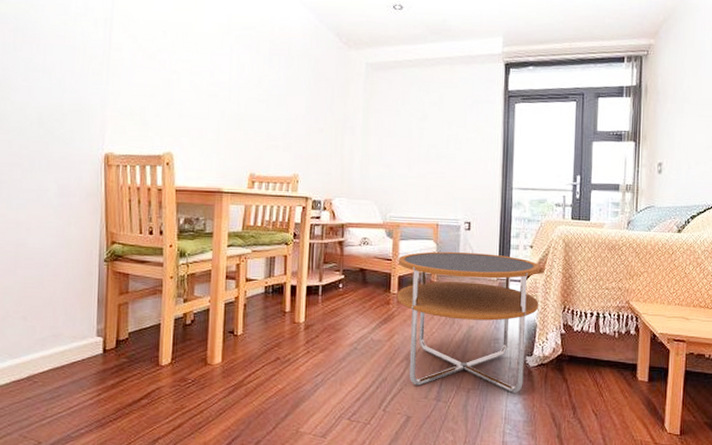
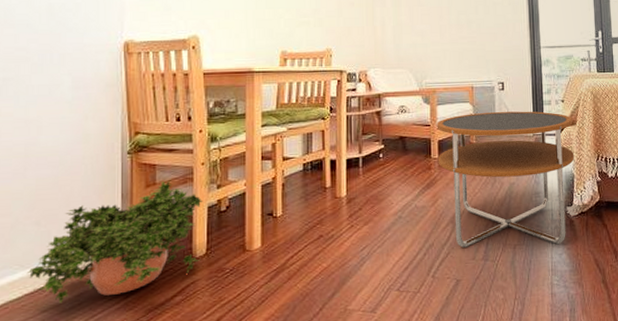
potted plant: none [14,291,171,393] -> present [26,181,204,304]

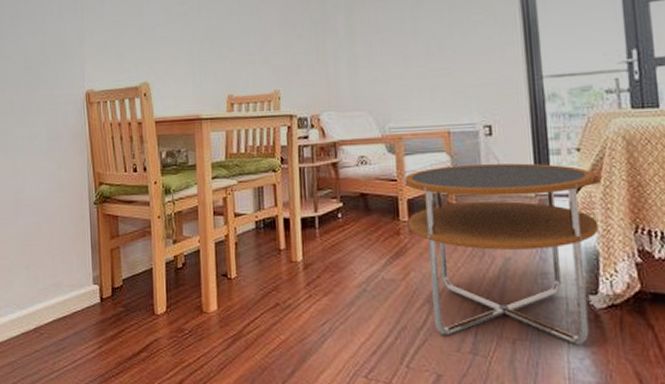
potted plant: present [26,181,204,304] -> none [22,234,162,346]

